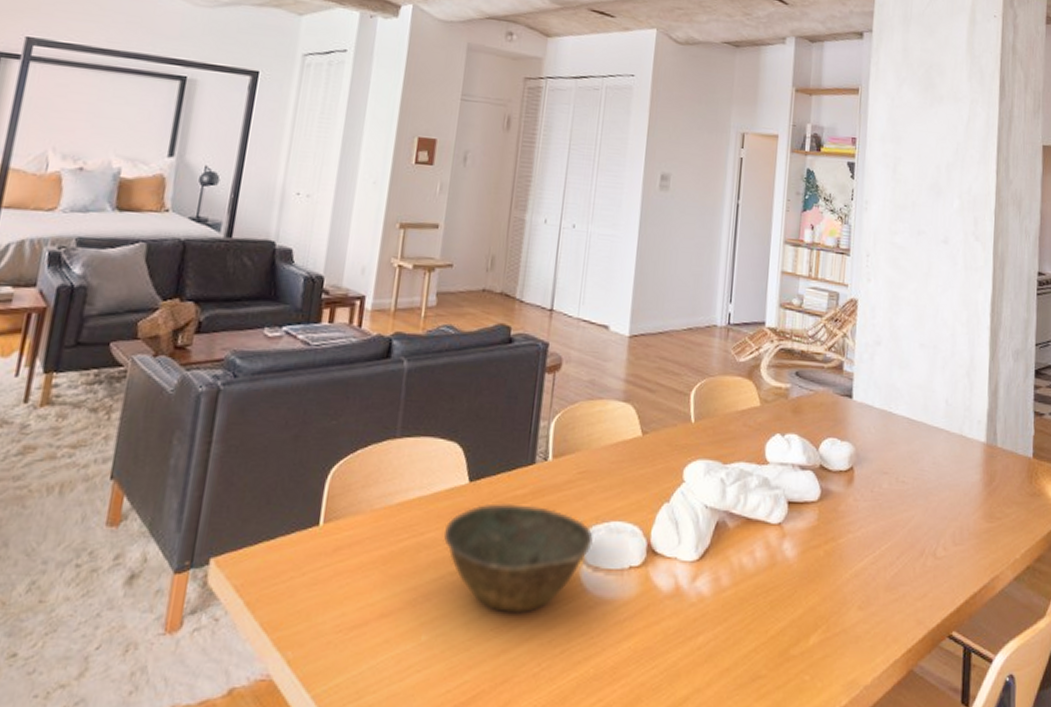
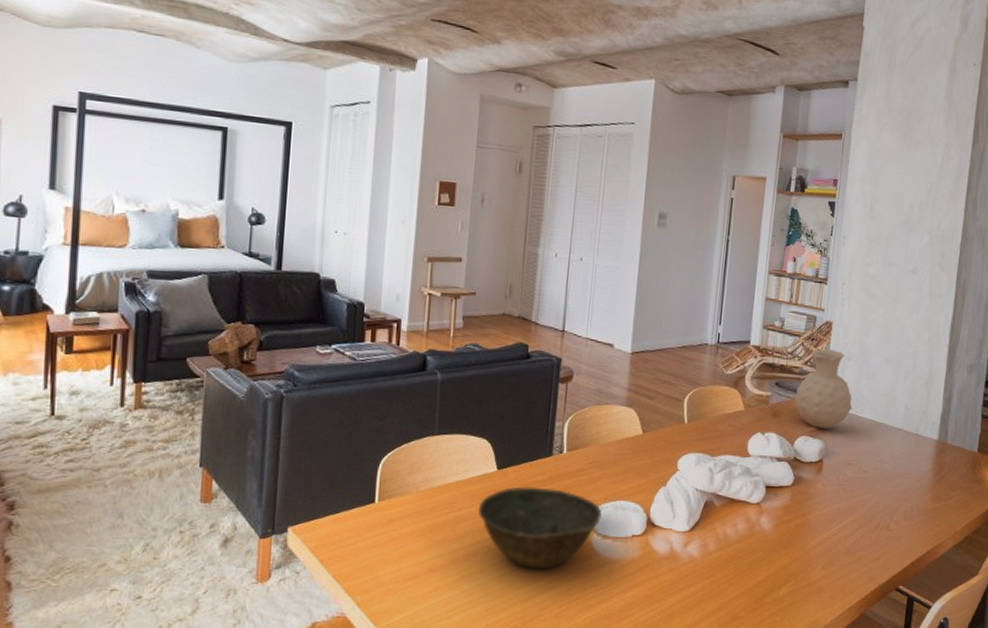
vase: none [818,331,885,429] -> present [794,348,853,429]

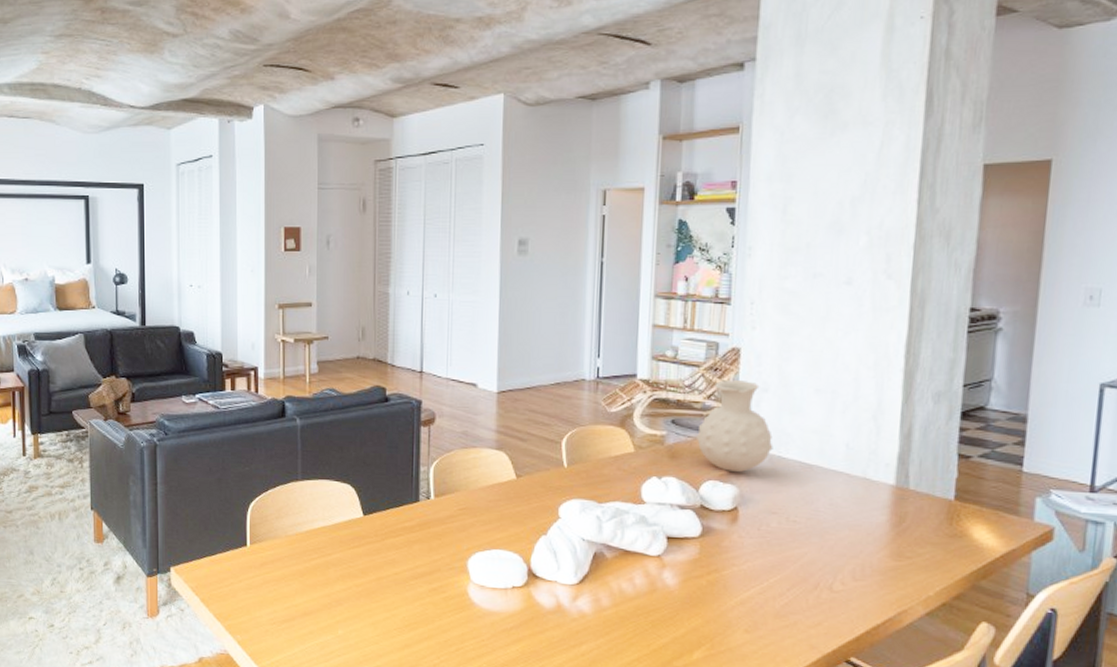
bowl: present [477,486,603,570] -> none [346,533,478,618]

